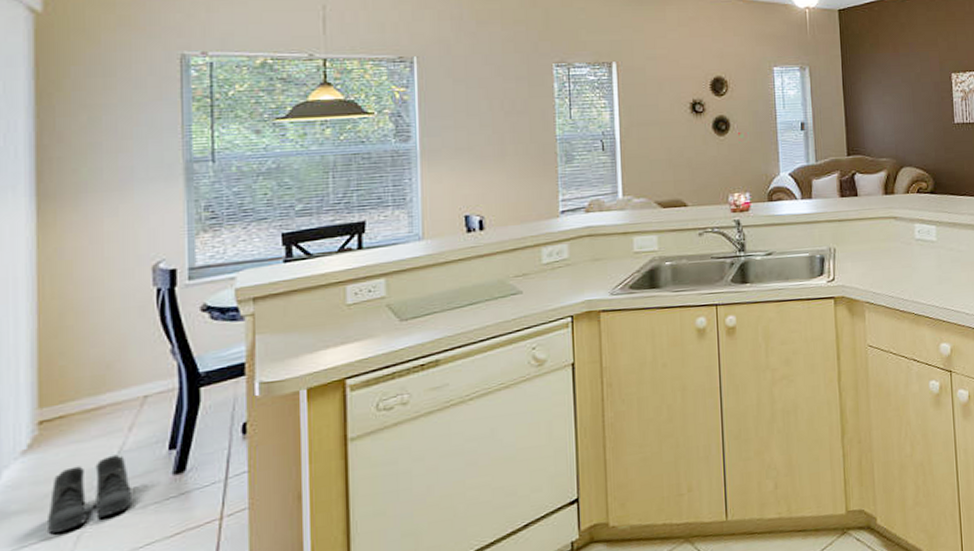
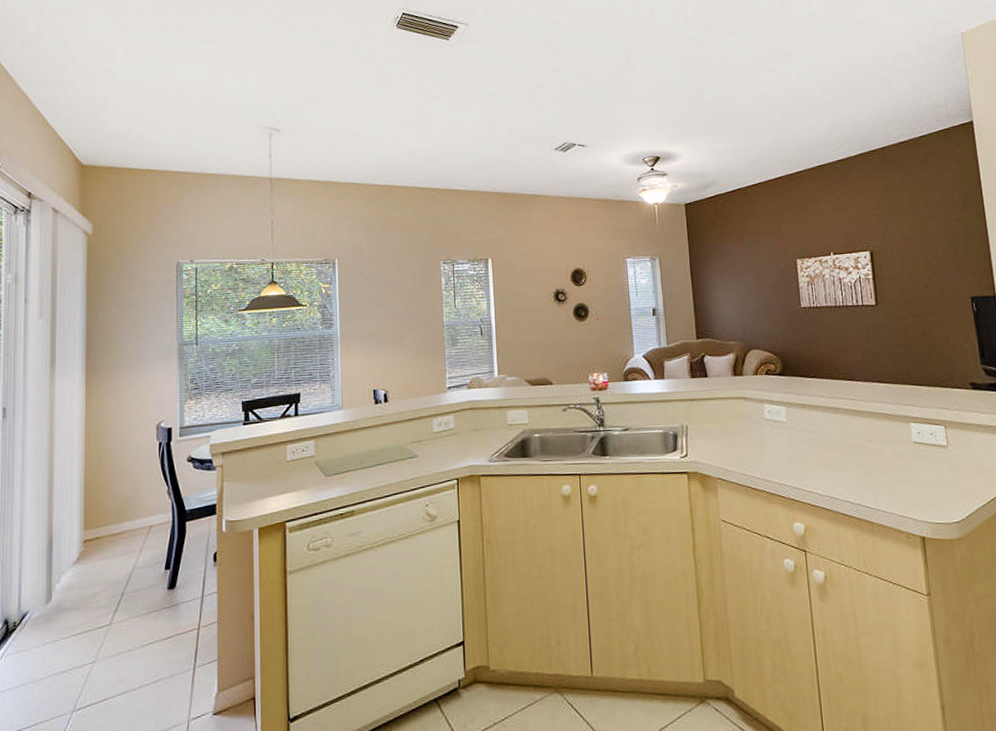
boots: present [48,454,133,534] -> none [88,570,141,627]

